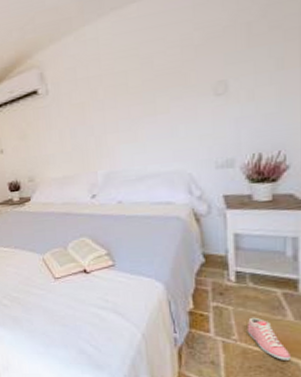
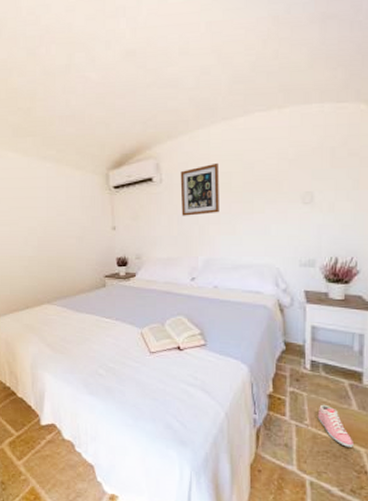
wall art: none [68,61,117,129] -> present [180,162,220,216]

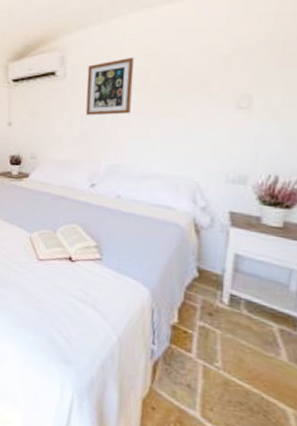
sneaker: present [317,404,353,447] -> none [232,347,278,405]

